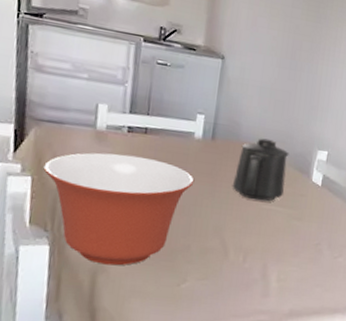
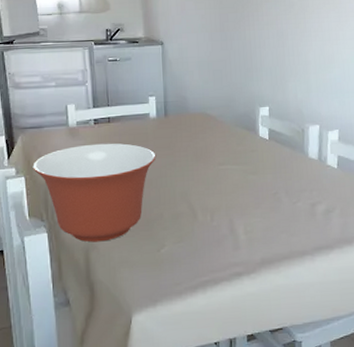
mug: present [232,138,289,202] -> none [189,106,236,163]

